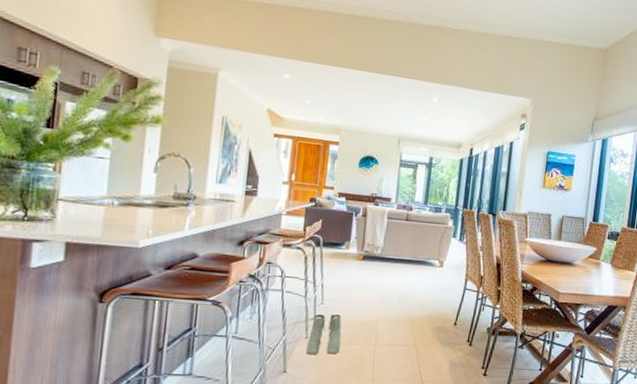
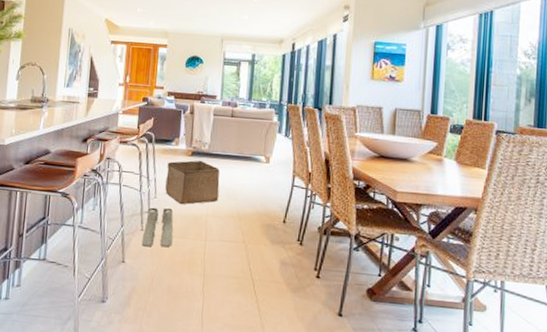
storage bin: none [333,264,392,311] -> present [165,160,220,205]

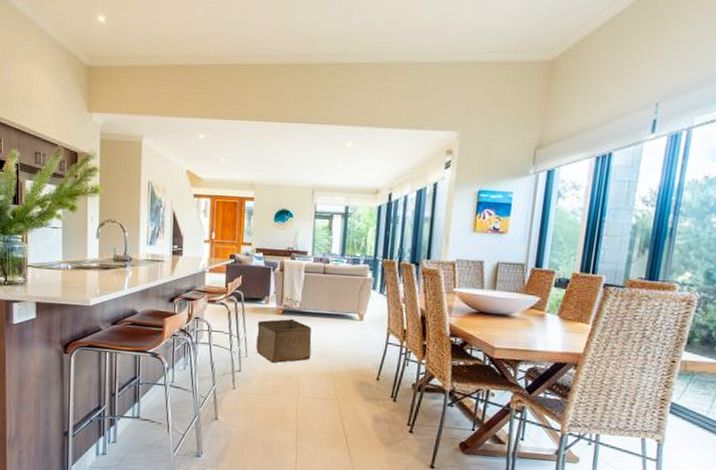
boots: present [142,207,174,248] -> none [234,366,266,405]

